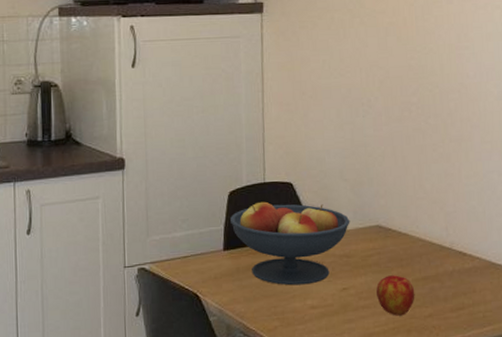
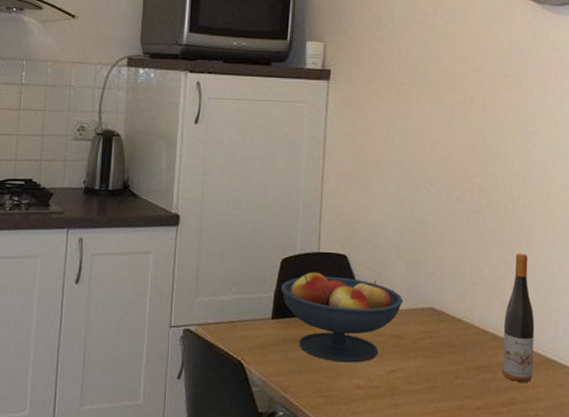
apple: present [376,275,415,316] -> none [426,361,466,405]
wine bottle: none [448,165,479,287] -> present [502,253,534,382]

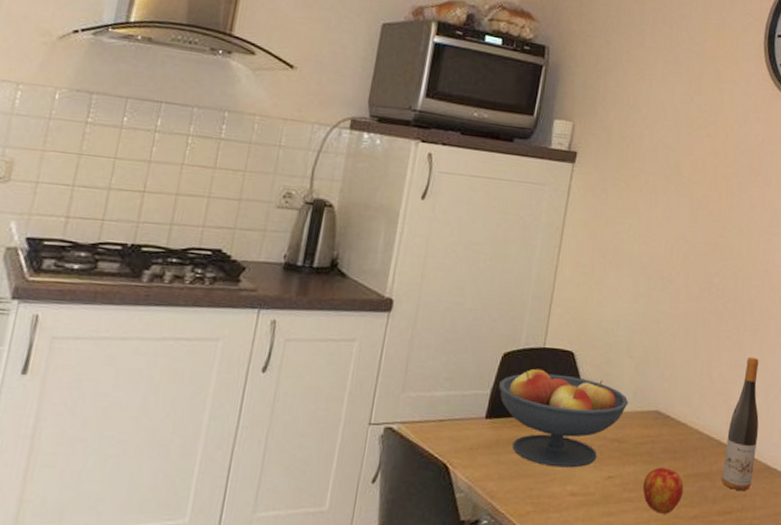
apple: none [426,361,466,405] -> present [643,467,684,514]

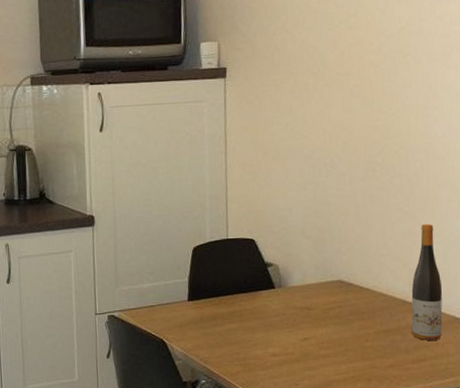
fruit bowl: present [499,368,629,468] -> none [194,256,312,335]
apple: present [643,467,684,514] -> none [337,327,376,365]

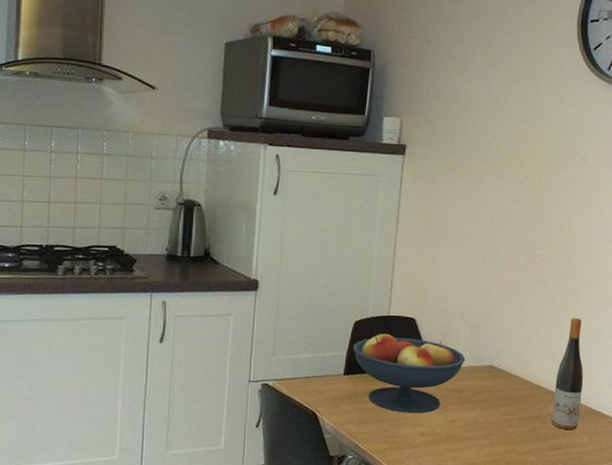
fruit bowl: none [194,256,312,335] -> present [353,333,466,413]

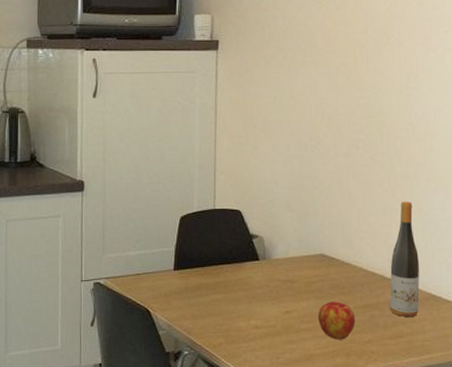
fruit bowl: present [353,333,466,413] -> none [181,227,295,306]
apple: none [482,412,518,450] -> present [318,302,356,340]

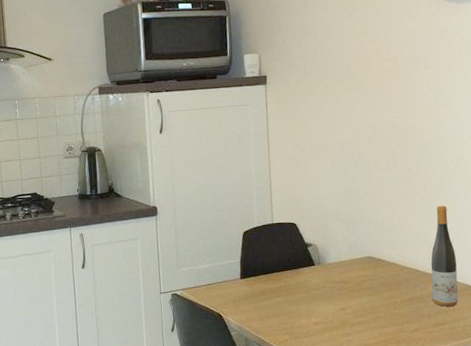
apple: present [318,302,356,340] -> none [370,297,403,330]

